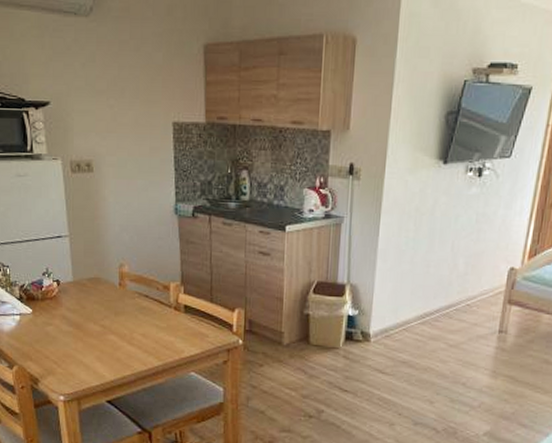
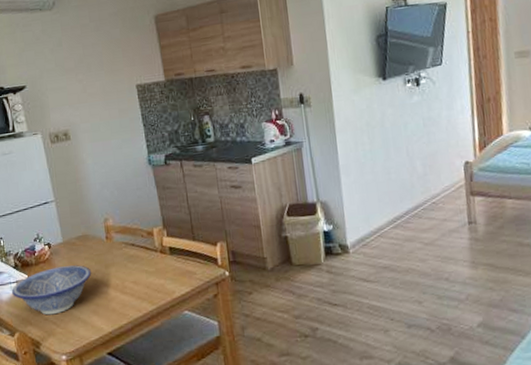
decorative bowl: none [14,306,100,354] -> present [12,265,92,316]

